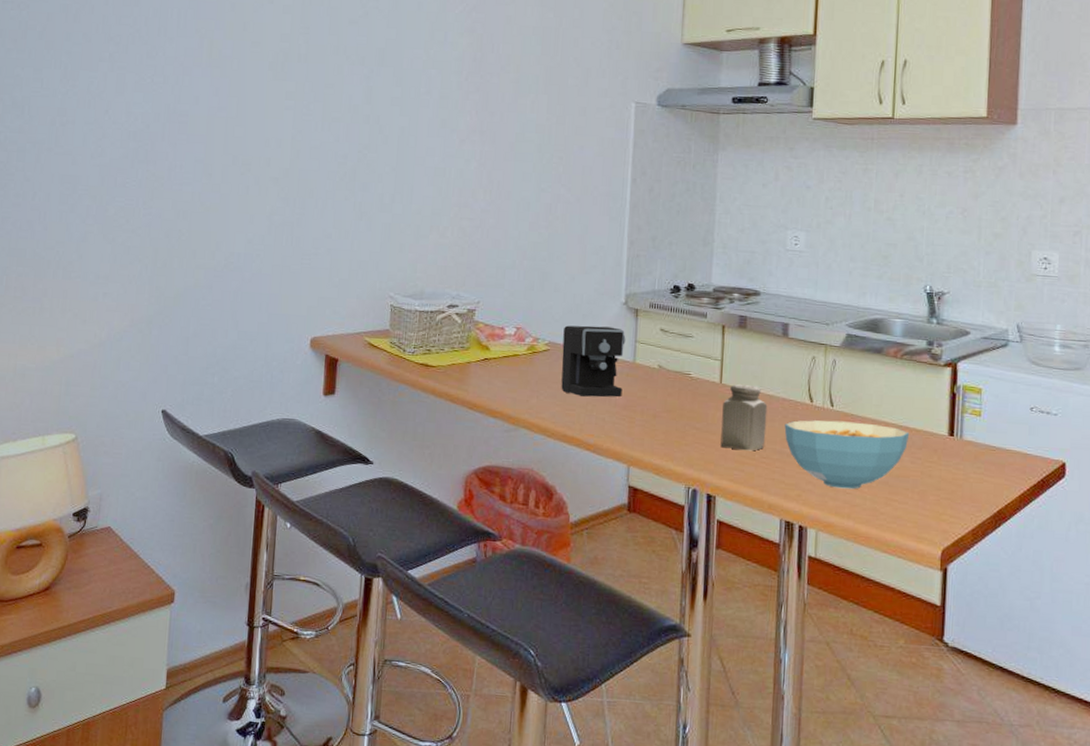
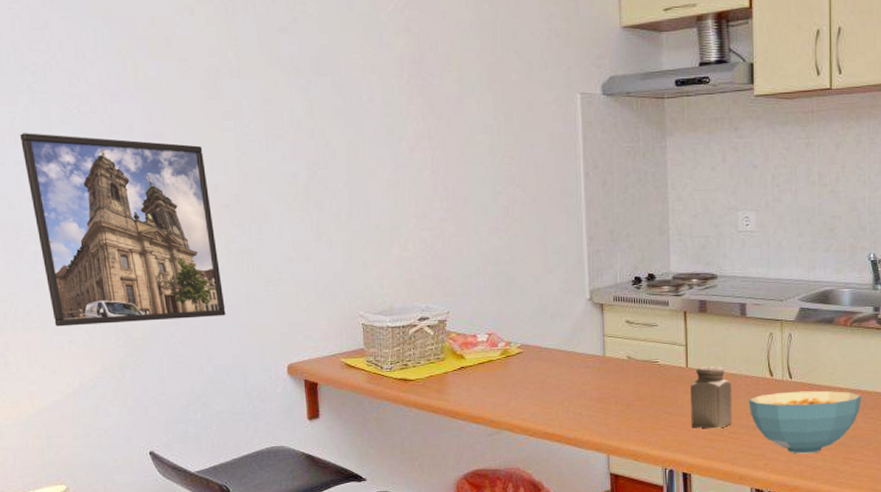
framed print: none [93,96,261,284] -> present [20,133,226,327]
coffee maker: present [561,325,626,398] -> none [534,324,596,394]

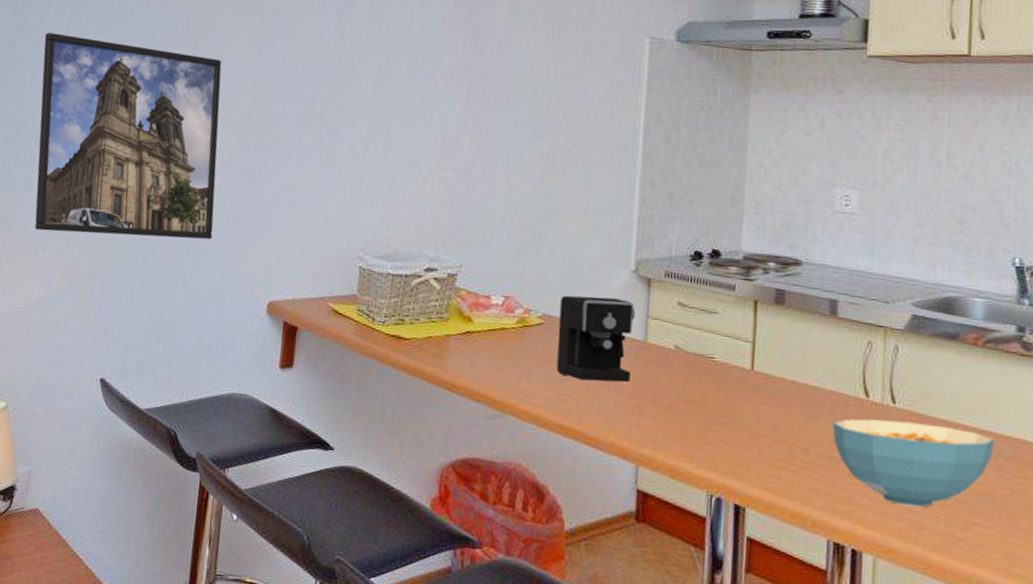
coffee maker: none [534,324,596,394] -> present [556,295,636,383]
salt shaker: present [691,366,732,429] -> none [751,371,811,454]

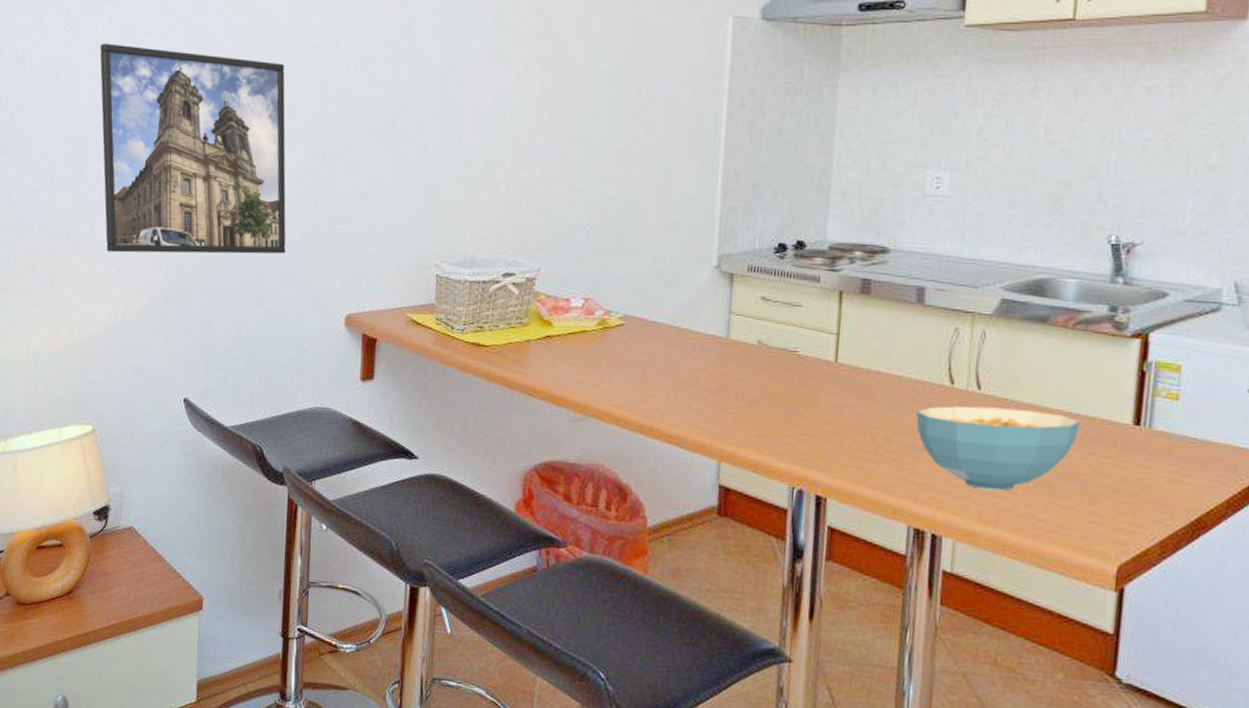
coffee maker: present [556,295,636,383] -> none [638,294,718,381]

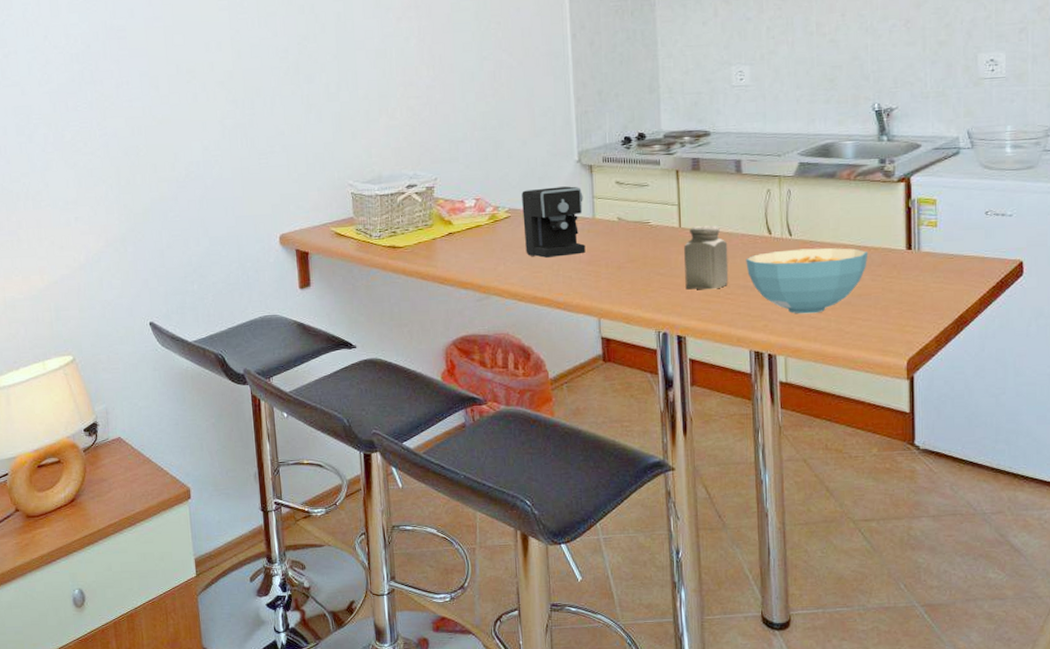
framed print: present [100,43,286,254] -> none [32,22,221,204]
coffee maker: none [638,294,718,381] -> present [522,186,586,258]
salt shaker: none [834,362,895,444] -> present [684,225,729,290]

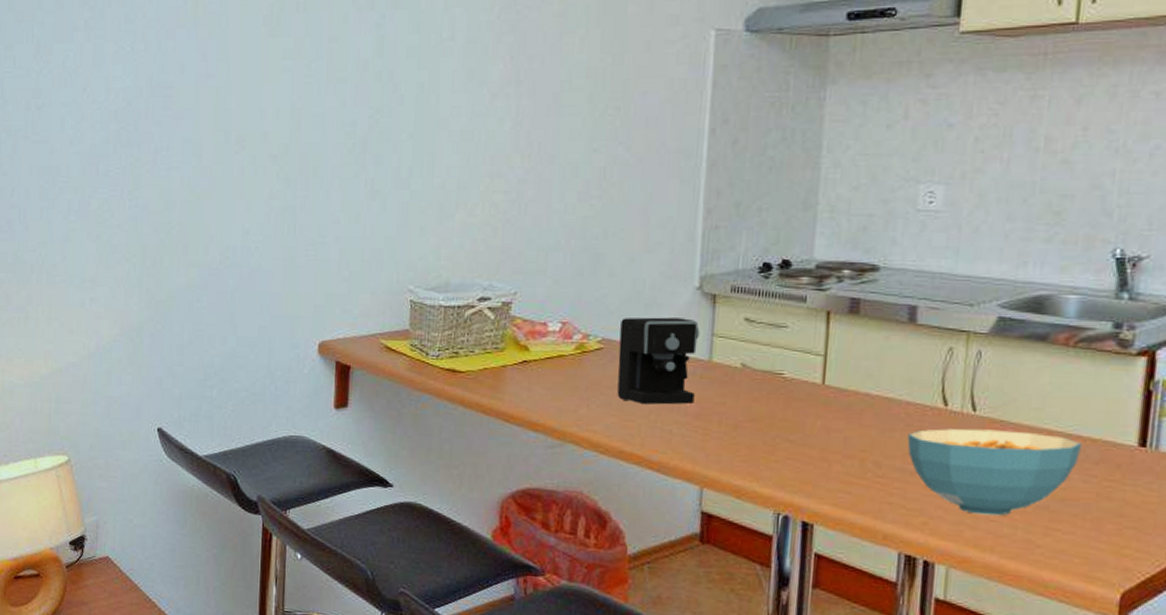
salt shaker: present [684,225,729,290] -> none [821,384,886,469]

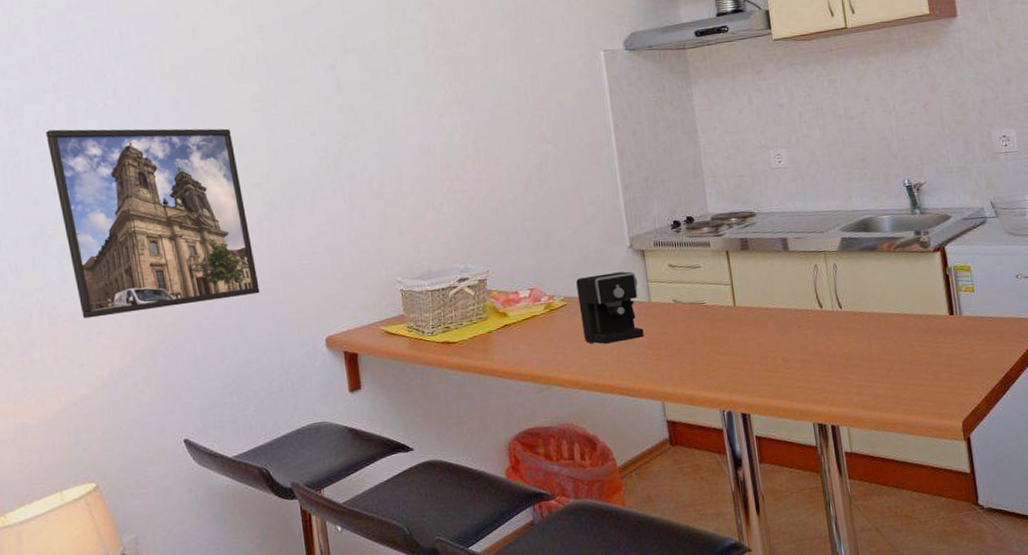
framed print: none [70,72,259,283] -> present [46,128,260,319]
cereal bowl: present [907,428,1083,516] -> none [800,317,915,384]

